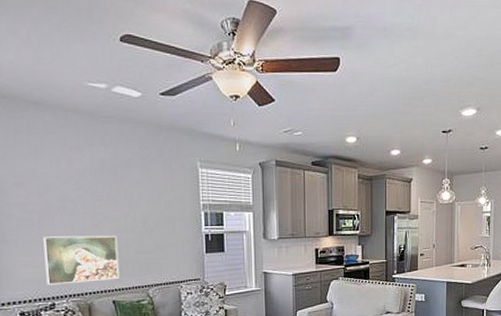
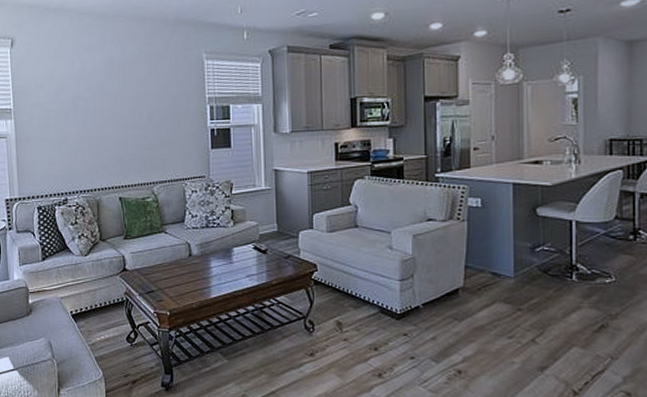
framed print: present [43,235,120,285] -> none [58,131,126,181]

